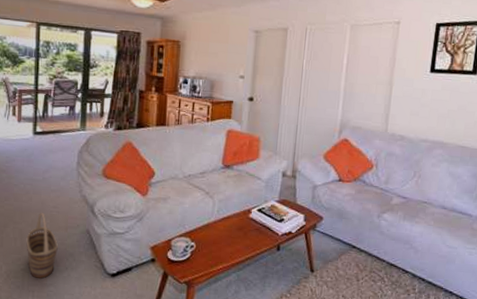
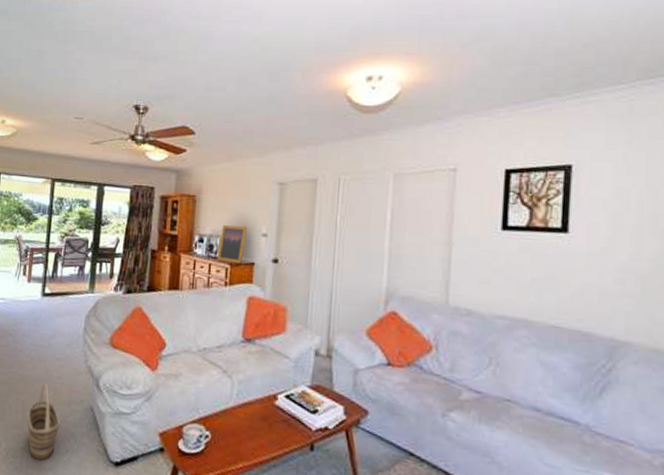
picture frame: none [199,68,226,102] -> present [216,225,247,264]

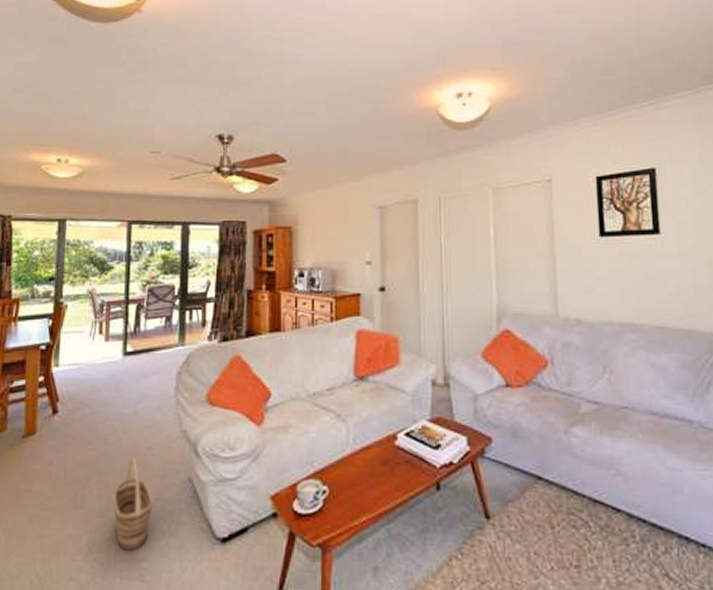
picture frame: present [216,225,247,264] -> none [320,256,349,296]

